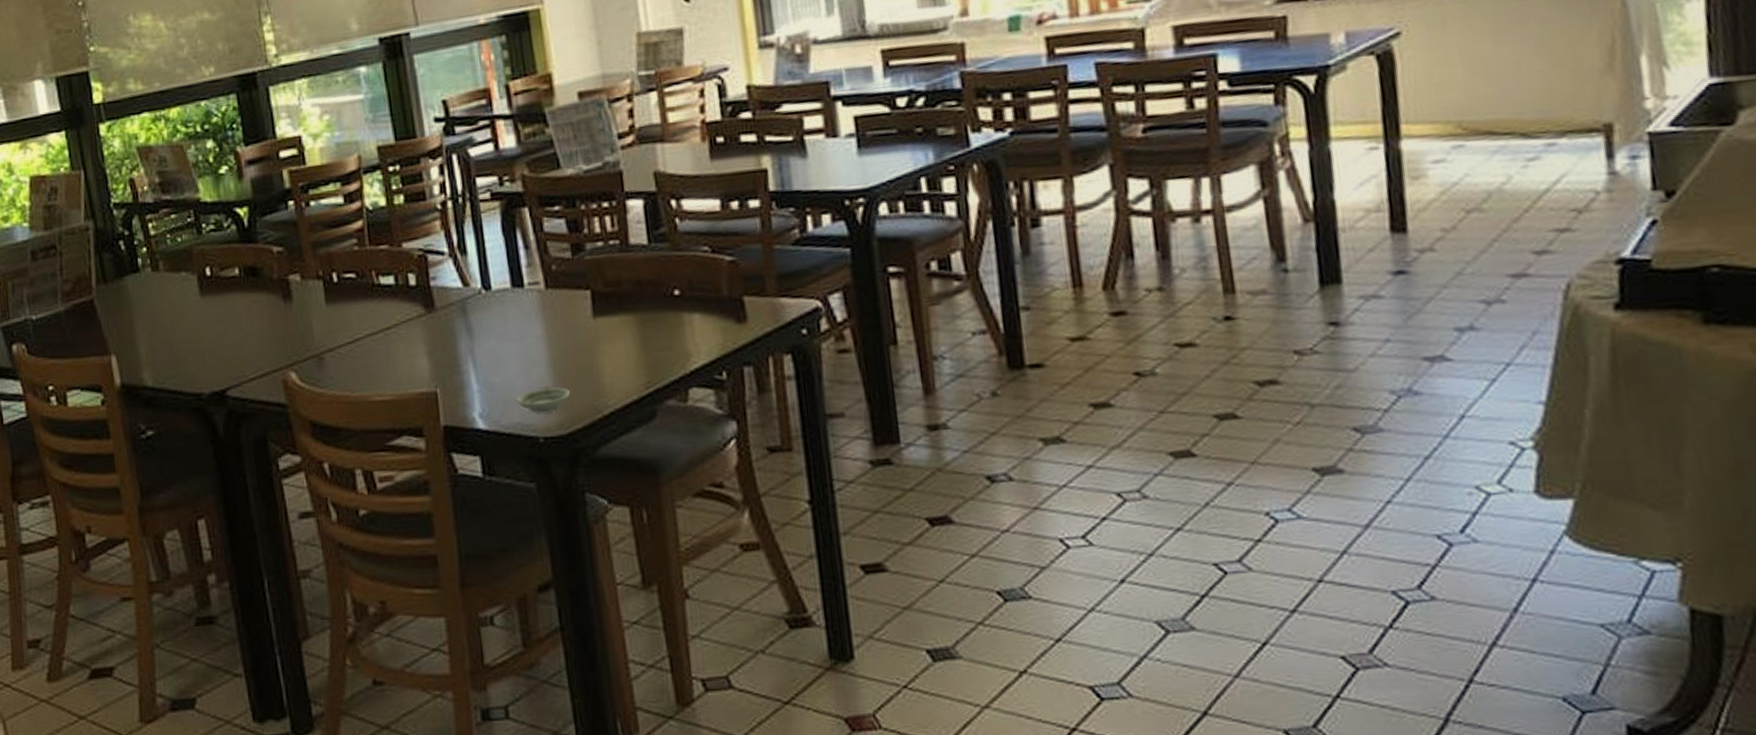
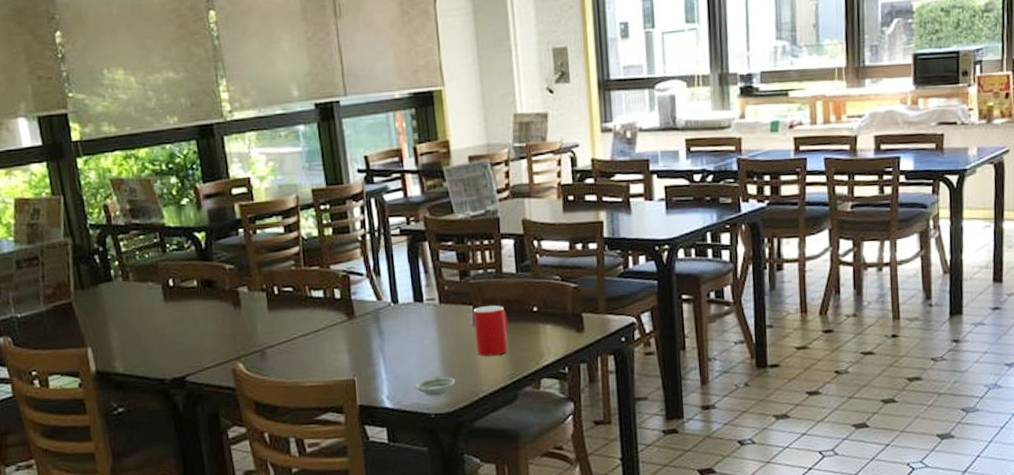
cup: none [591,288,641,358] -> present [473,305,508,356]

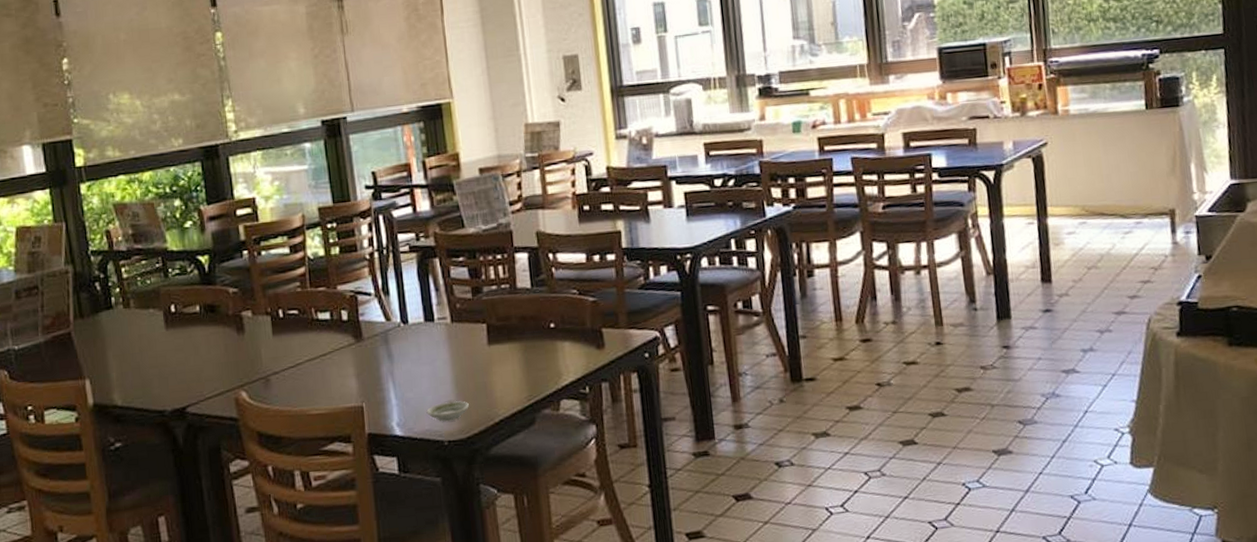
cup: present [473,305,508,356] -> none [486,322,524,377]

